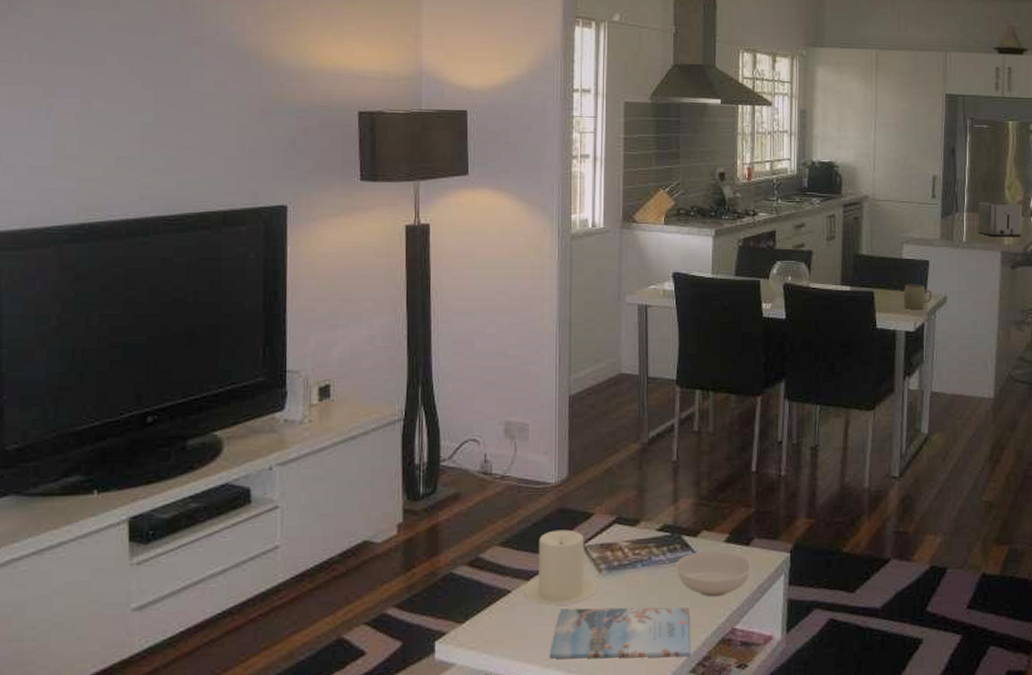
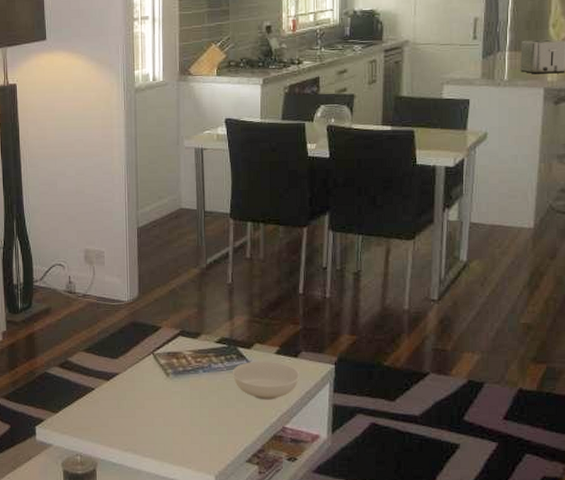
candle: present [523,529,597,605] -> none [105,340,166,401]
magazine: present [549,606,691,659] -> none [127,404,247,448]
mug: present [903,284,933,309] -> none [443,122,473,146]

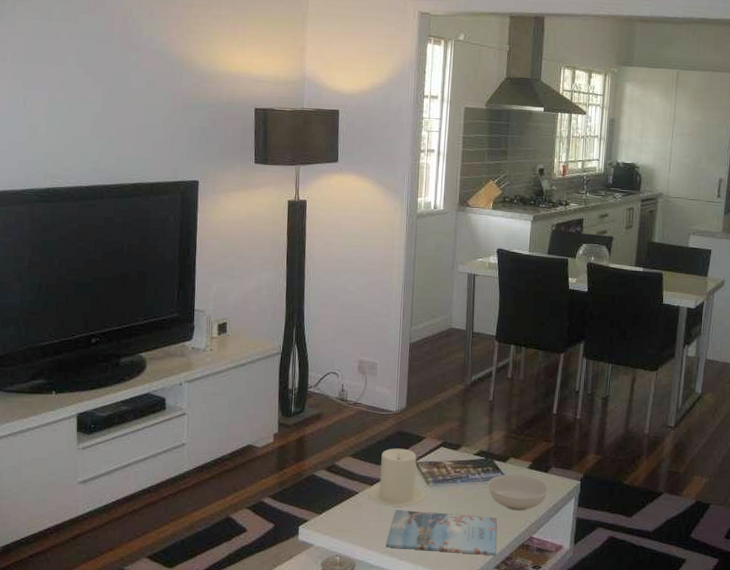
candle: none [105,340,166,401] -> present [368,448,425,507]
magazine: none [127,404,247,448] -> present [385,510,497,555]

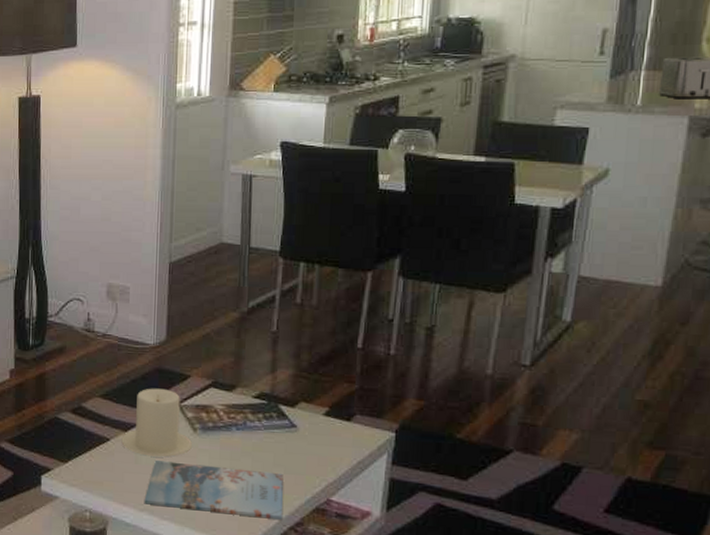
bowl: present [487,474,549,511] -> none [270,421,352,468]

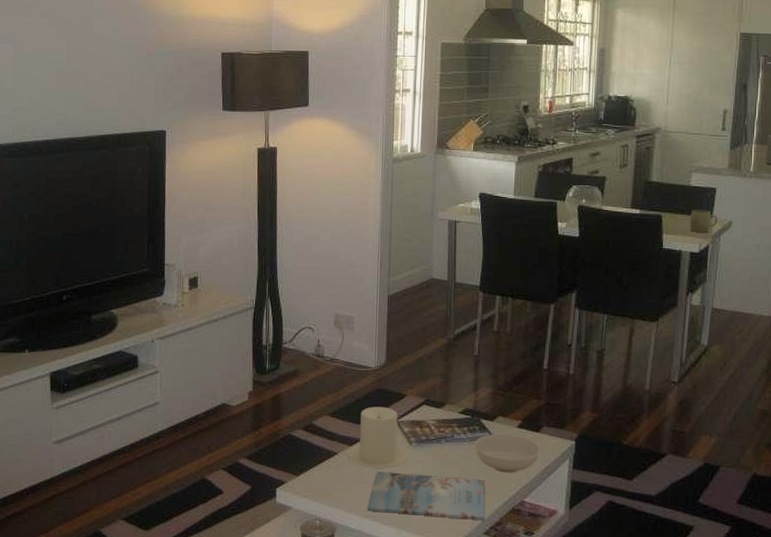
bowl: none [270,421,352,468] -> present [474,433,541,473]
mug: none [551,154,591,183] -> present [689,209,718,232]

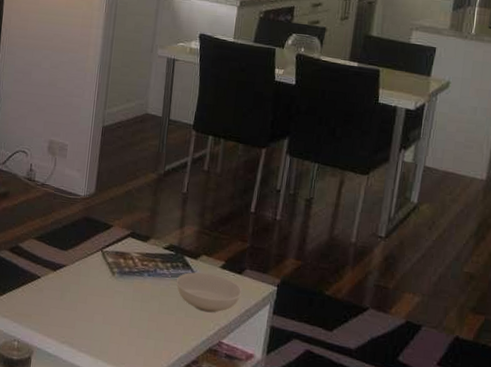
candle: present [347,406,408,468] -> none [50,234,110,297]
magazine: present [367,471,486,520] -> none [65,298,185,358]
mug: present [689,209,718,232] -> none [407,66,436,91]

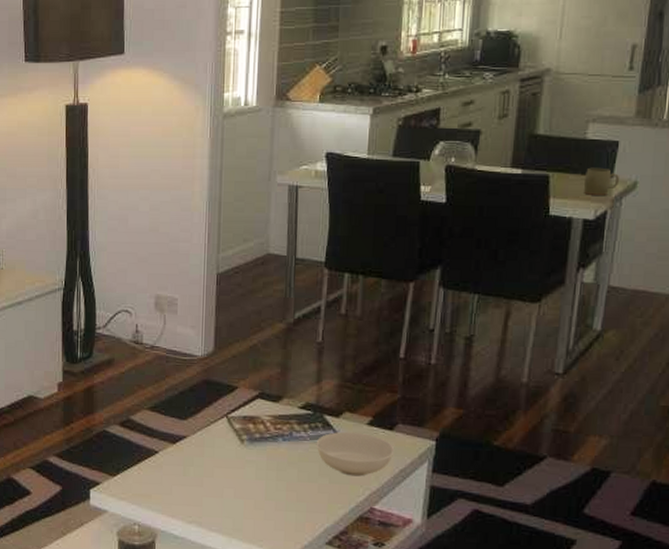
mug: none [407,66,436,91] -> present [583,167,620,195]

